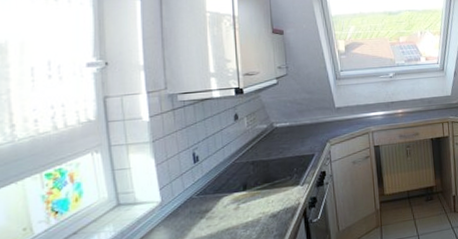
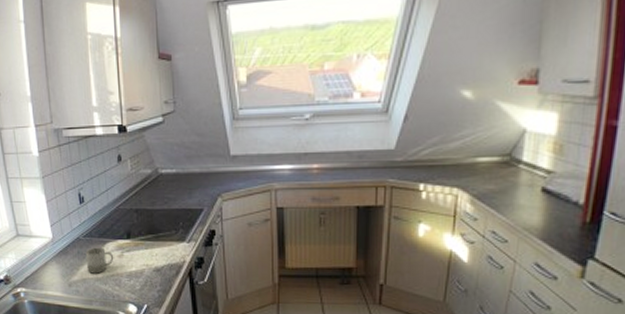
cup: none [198,203,230,232] -> present [85,247,114,274]

